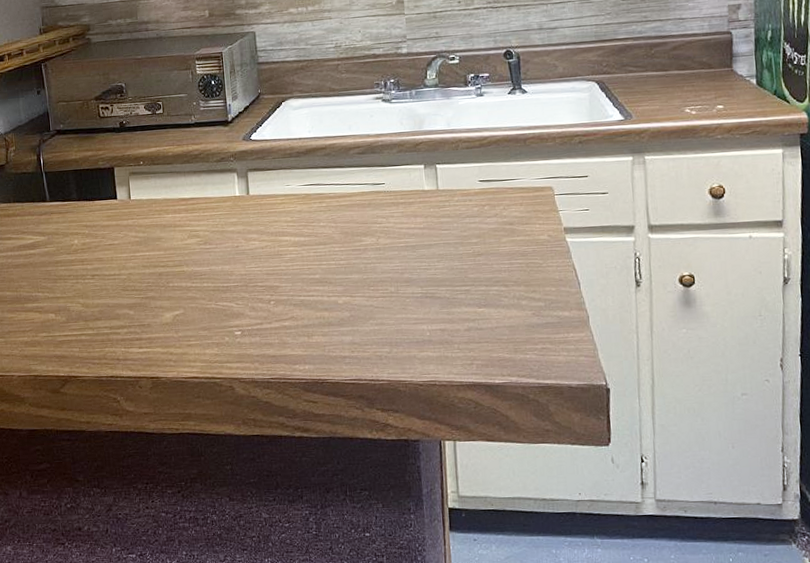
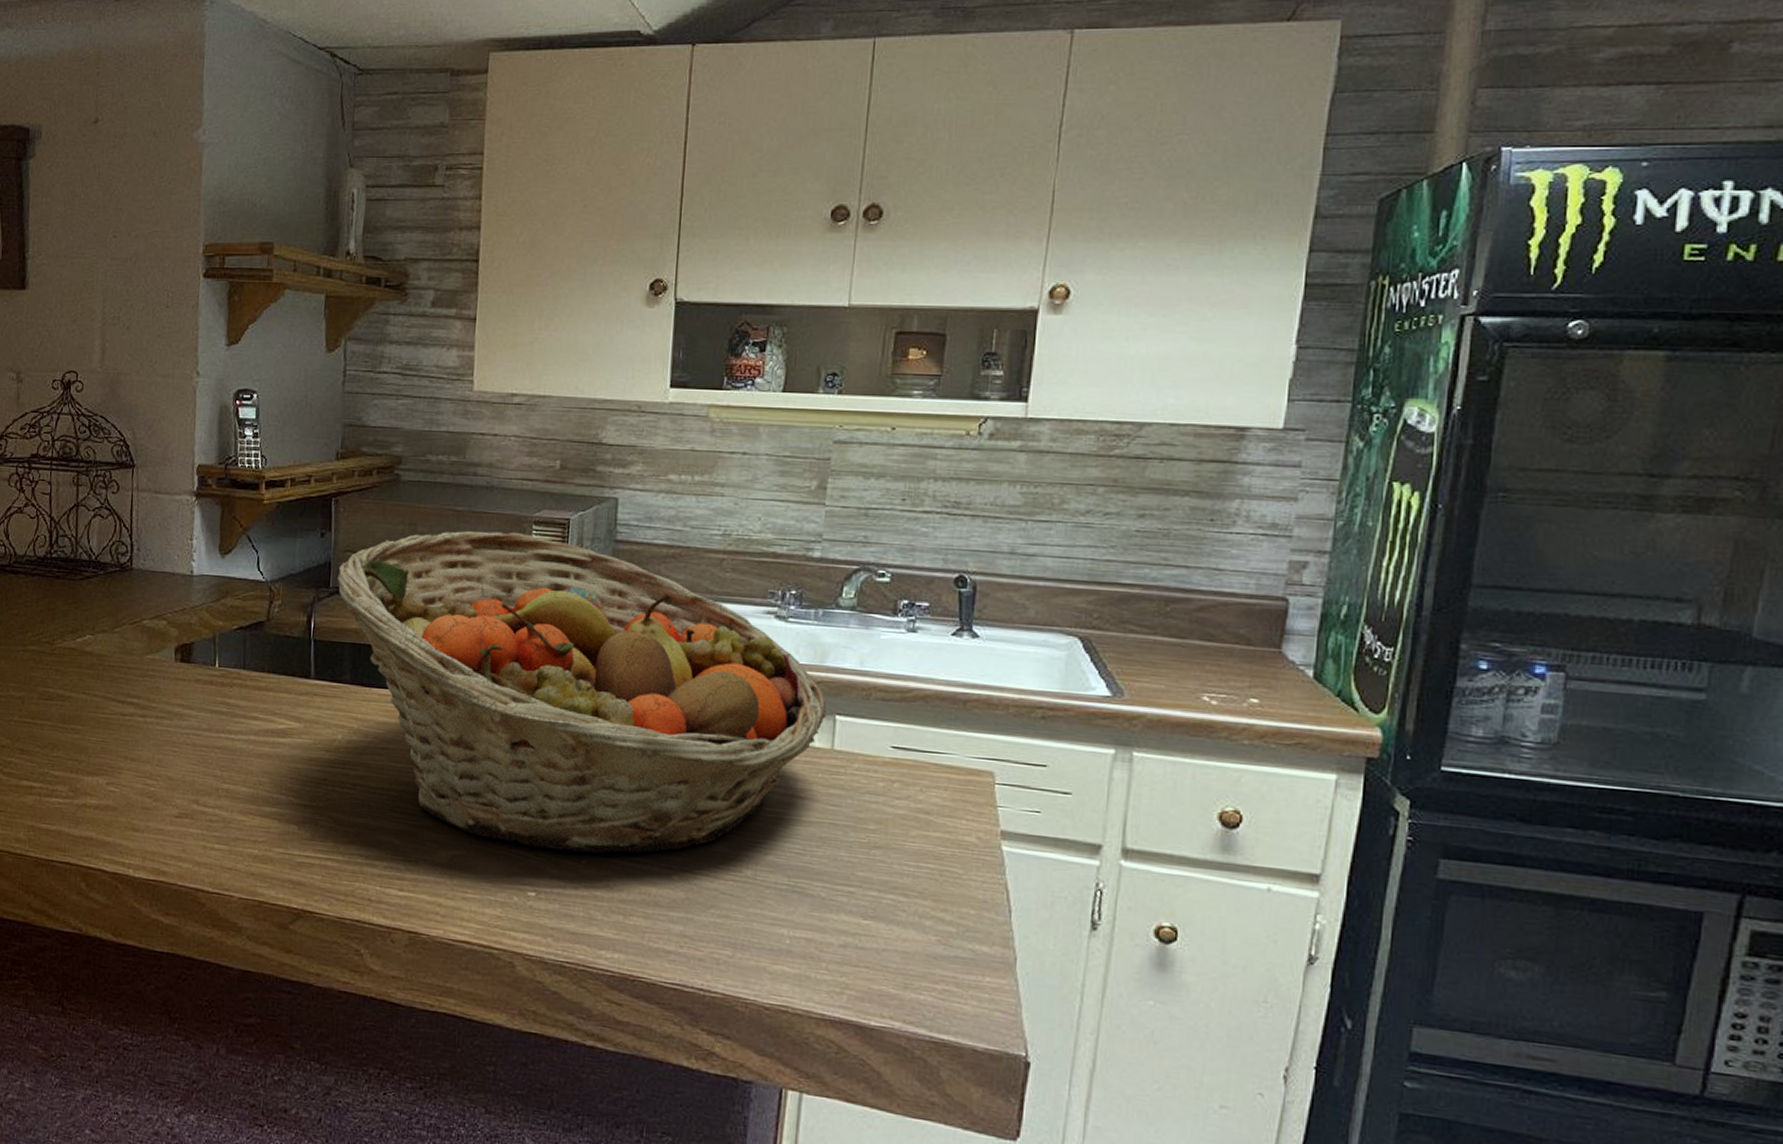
fruit basket: none [54,68,429,298] -> present [337,530,827,853]

